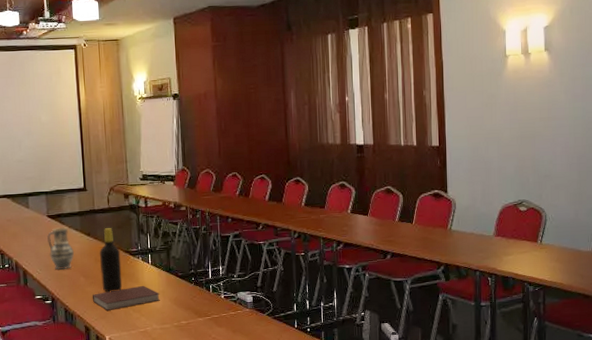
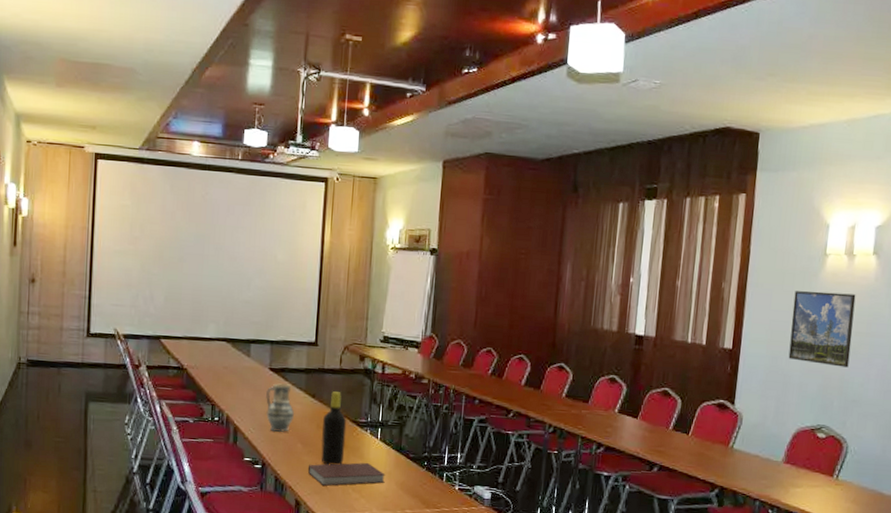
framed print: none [484,86,538,149] -> present [788,291,856,368]

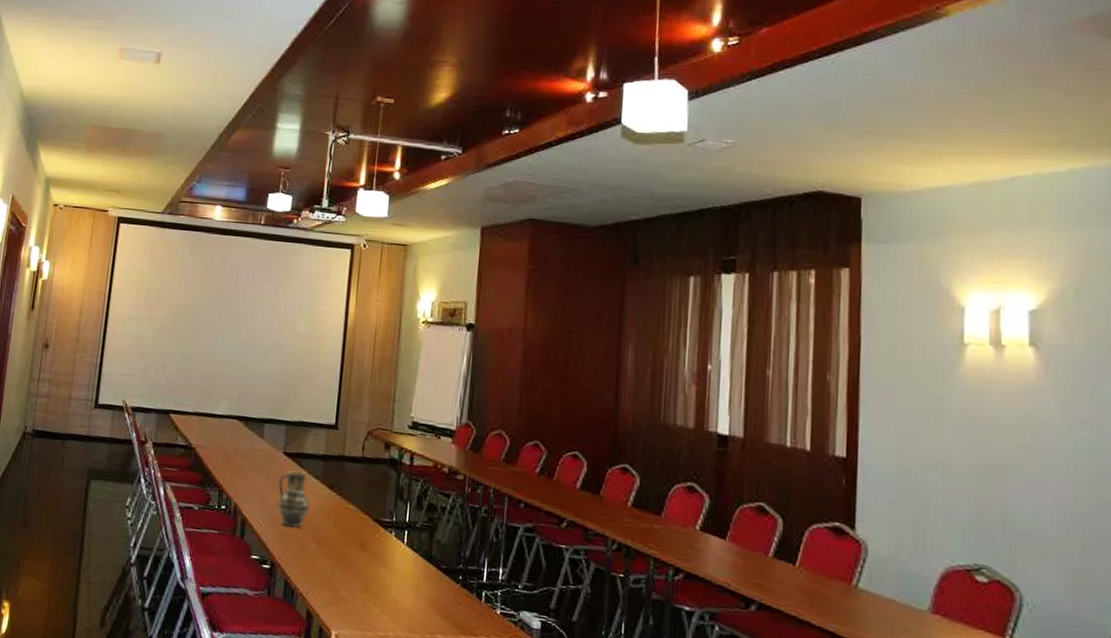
notebook: present [307,462,386,486] -> none [322,568,413,599]
bottle: present [321,391,347,466] -> none [337,483,369,572]
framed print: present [788,291,856,368] -> none [924,388,1012,490]

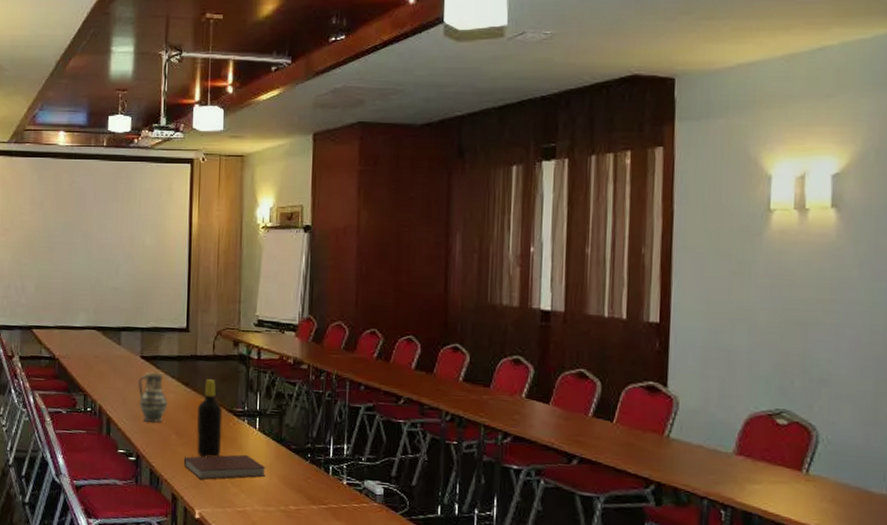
notebook: none [322,568,413,599] -> present [183,454,266,480]
bottle: none [337,483,369,572] -> present [196,379,223,458]

